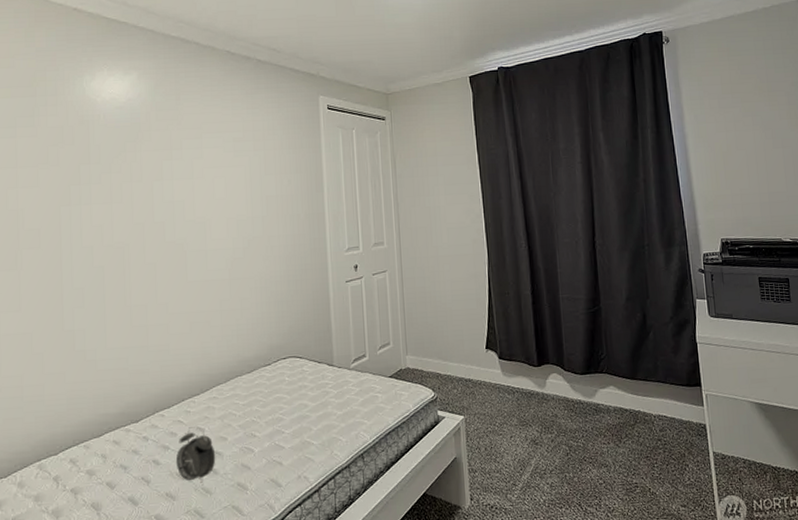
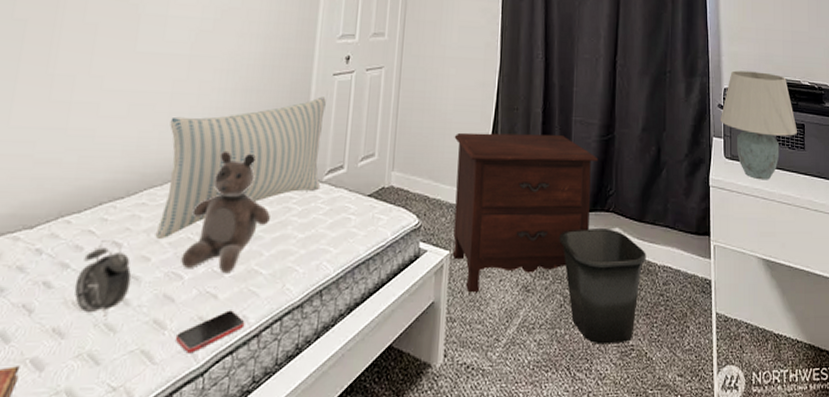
pillow: none [223,300,349,424] -> present [155,96,326,240]
stuffed animal: none [250,351,313,445] -> present [181,150,270,272]
smartphone: none [255,473,307,507] -> present [175,310,245,354]
nightstand: none [455,312,588,448] -> present [452,132,599,292]
waste bin: none [559,387,642,484] -> present [559,229,646,345]
table lamp: none [701,234,782,334] -> present [720,70,797,180]

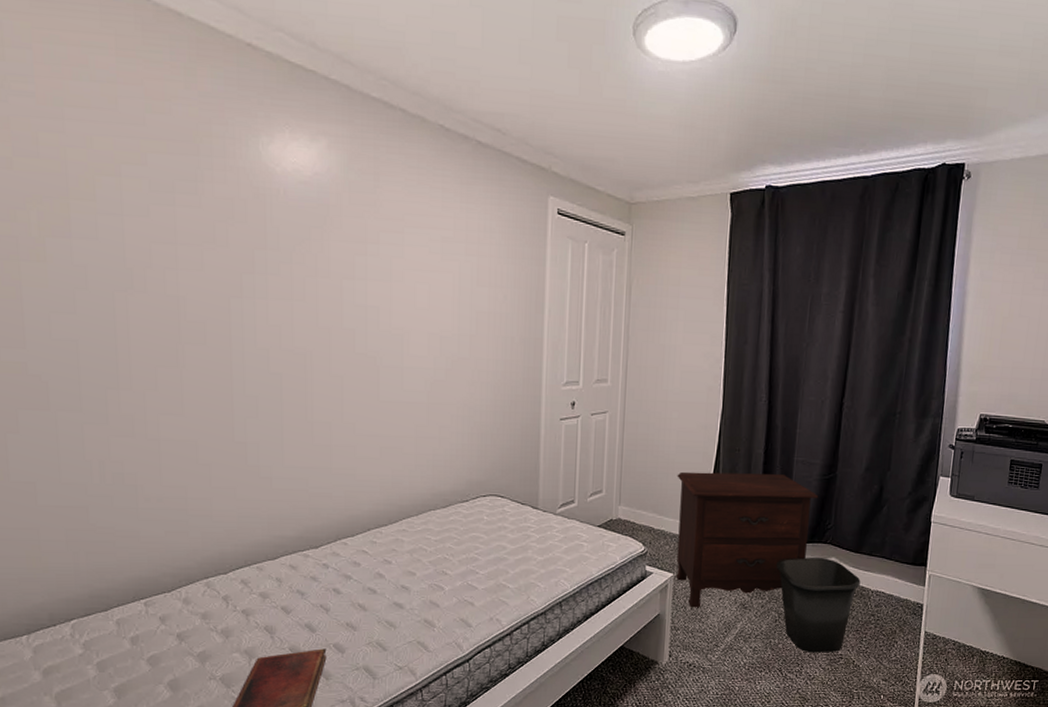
alarm clock: present [74,239,132,319] -> none [358,557,402,617]
pillow: present [155,96,326,240] -> none [417,439,555,559]
smartphone: present [175,310,245,354] -> none [443,615,499,645]
stuffed animal: present [181,150,270,272] -> none [441,487,512,586]
table lamp: present [720,70,797,180] -> none [949,411,1034,517]

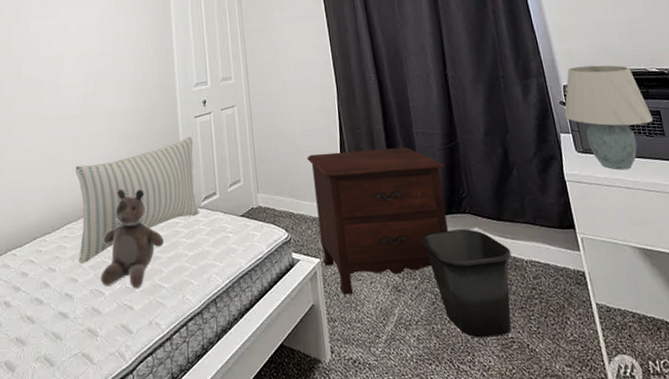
pillow: none [417,439,555,559] -> present [75,136,200,265]
stuffed animal: none [441,487,512,586] -> present [101,188,164,288]
table lamp: none [949,411,1034,517] -> present [564,65,653,171]

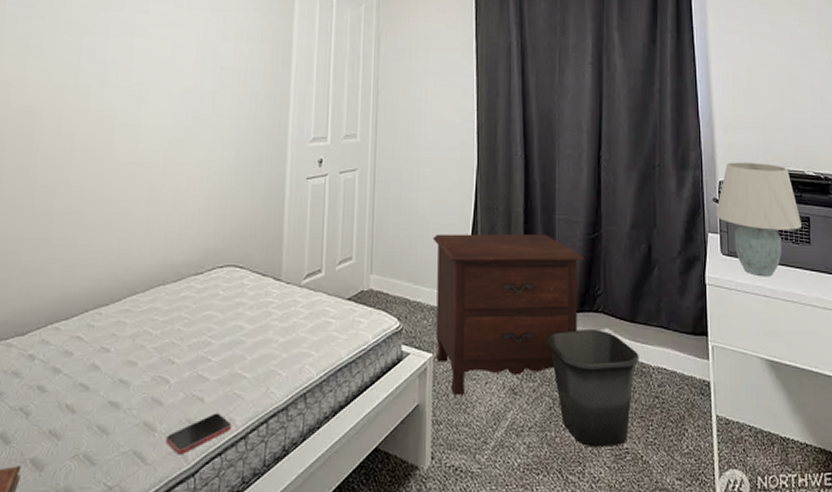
pillow: present [75,136,200,265] -> none [140,201,301,345]
stuffed animal: present [101,188,164,288] -> none [167,257,251,376]
smartphone: none [106,318,158,355] -> present [165,413,232,455]

